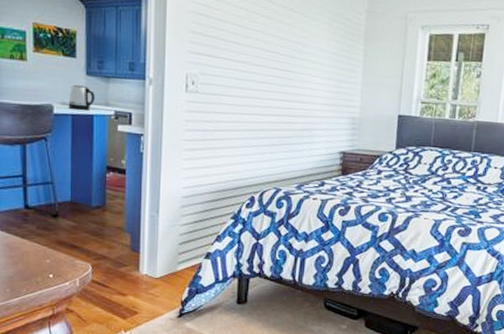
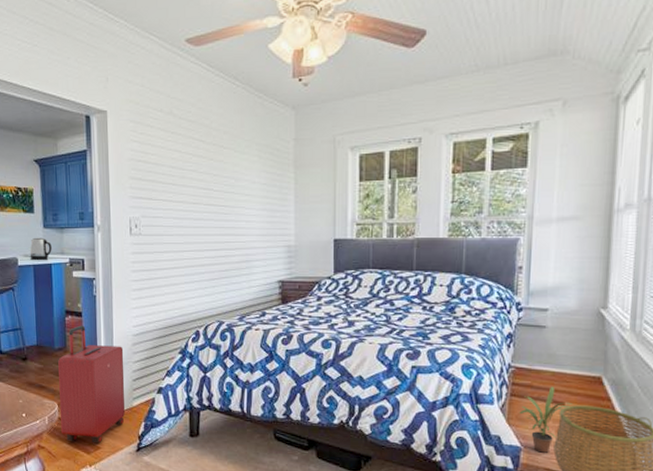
suitcase: none [94,183,171,309] -> present [58,325,125,444]

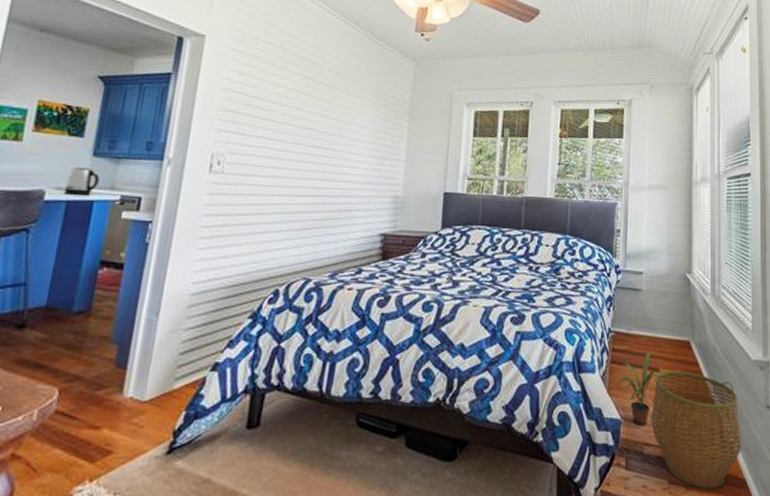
suitcase: present [58,325,125,444] -> none [55,280,174,446]

